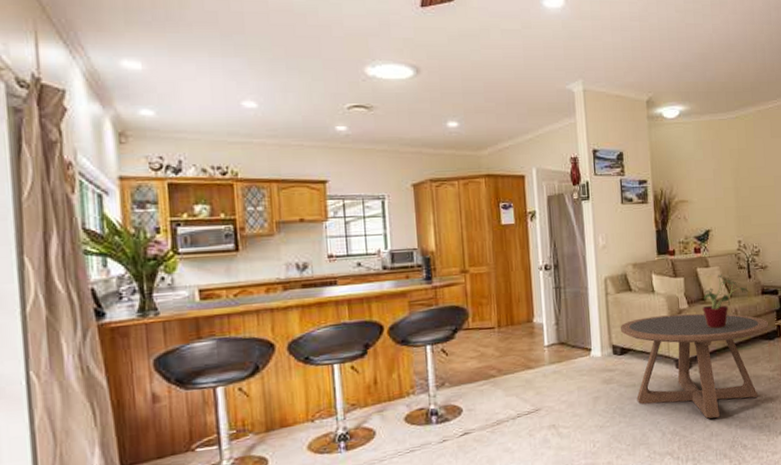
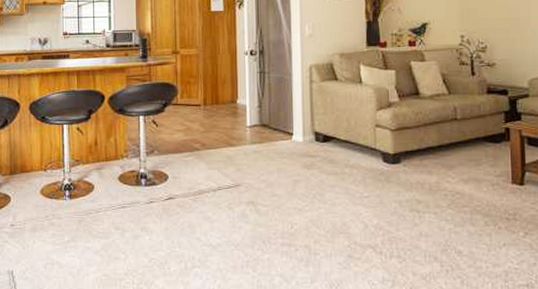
coffee table: present [620,313,769,419] -> none [323,107,495,219]
potted plant: present [702,273,749,329] -> none [415,68,471,125]

